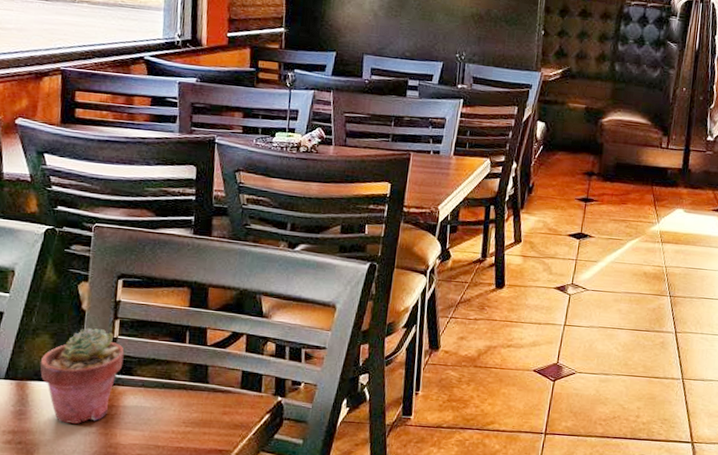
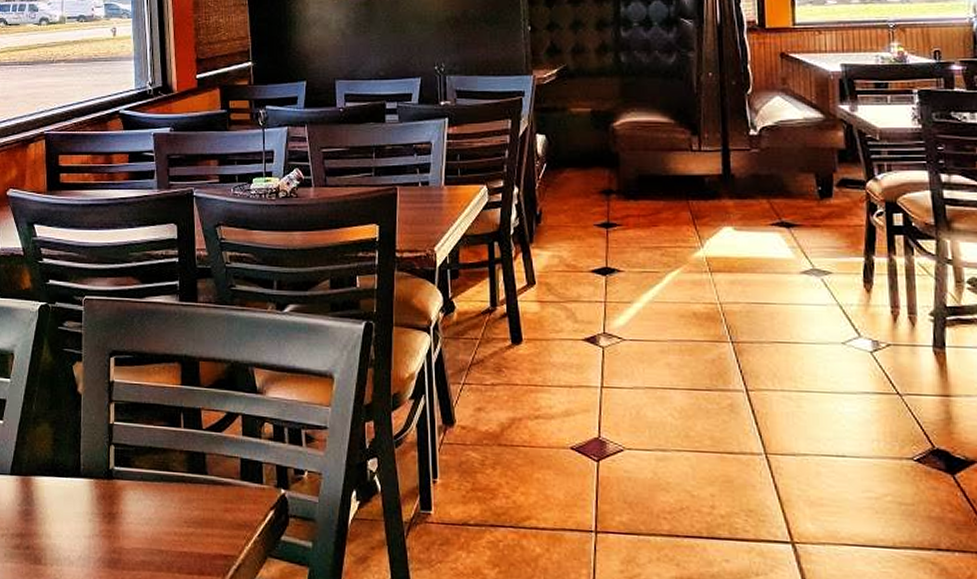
potted succulent: present [40,328,124,424] -> none [42,414,121,525]

